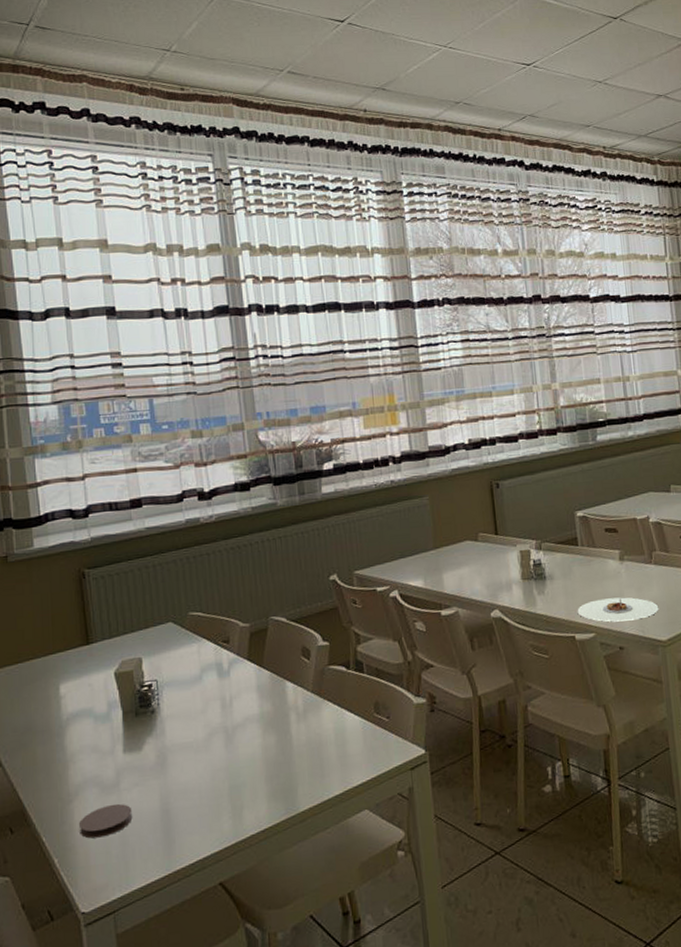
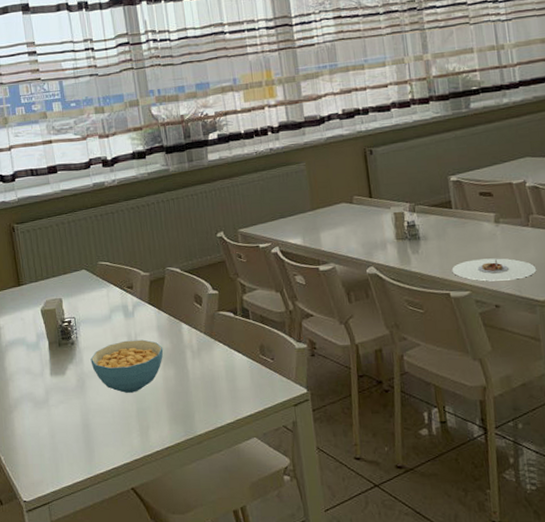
coaster: present [79,803,133,839] -> none [19,416,60,443]
cereal bowl: none [174,702,264,768] -> present [90,339,164,393]

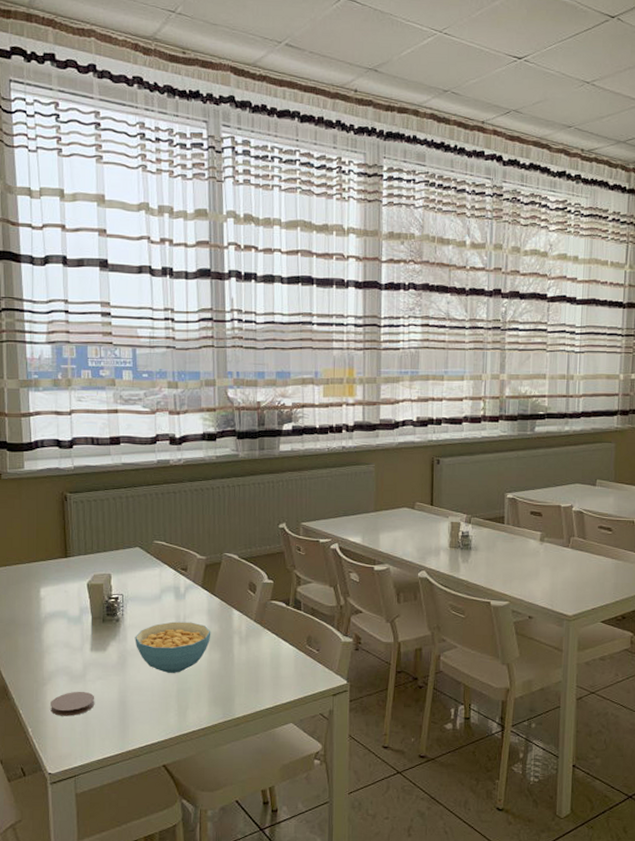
coaster: none [19,416,60,443] -> present [50,691,95,716]
plate: present [451,258,537,281] -> none [495,573,570,595]

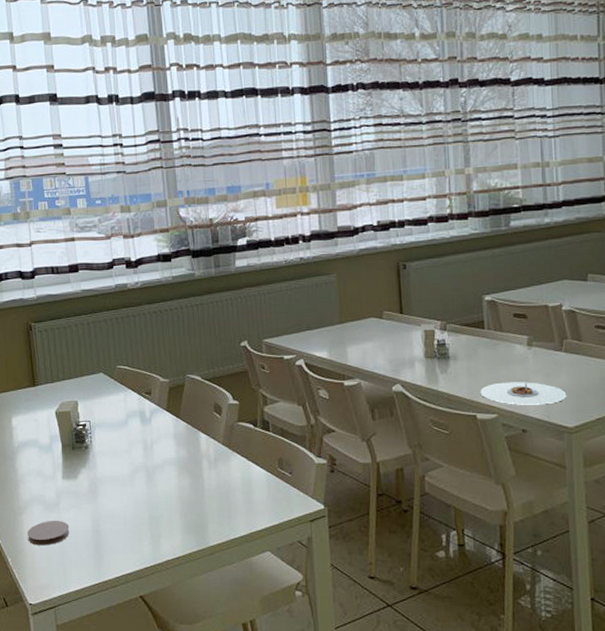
cereal bowl: present [135,621,211,673] -> none [104,447,180,500]
plate: none [495,573,570,595] -> present [480,382,567,405]

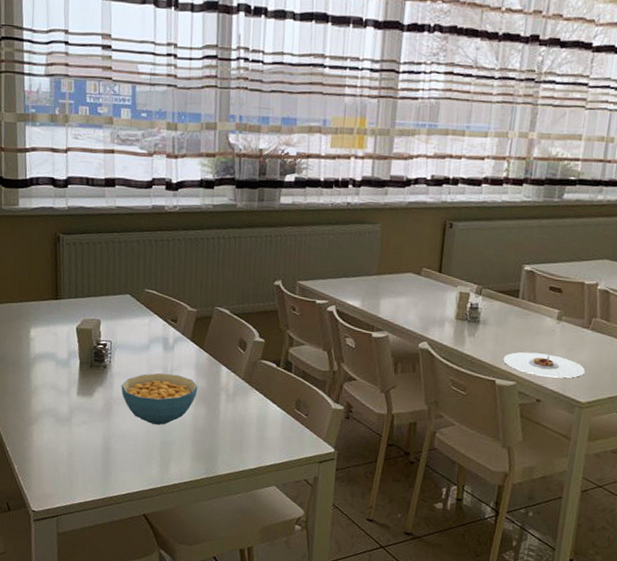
coaster: present [27,520,70,546] -> none [36,433,80,458]
cereal bowl: none [104,447,180,500] -> present [121,373,198,425]

